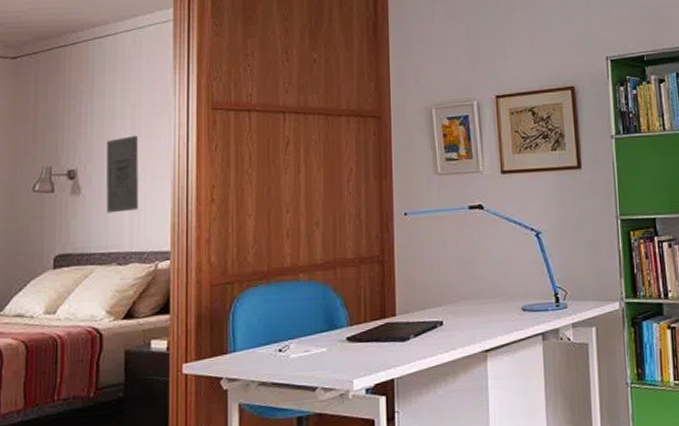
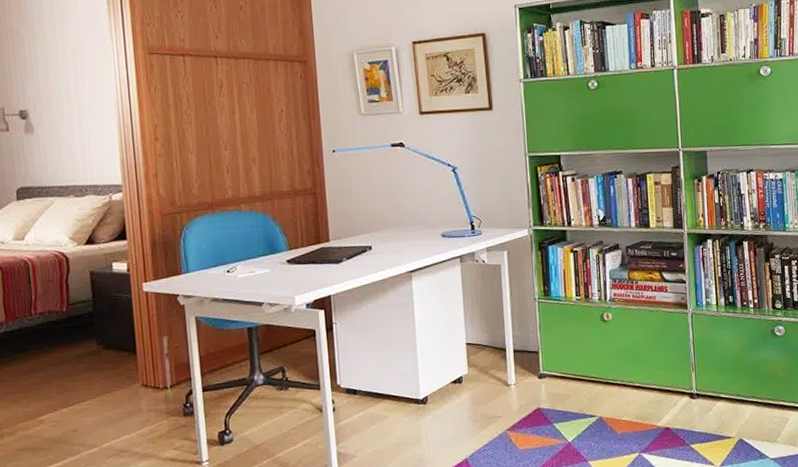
wall art: present [106,135,139,213] -> none [52,78,88,150]

